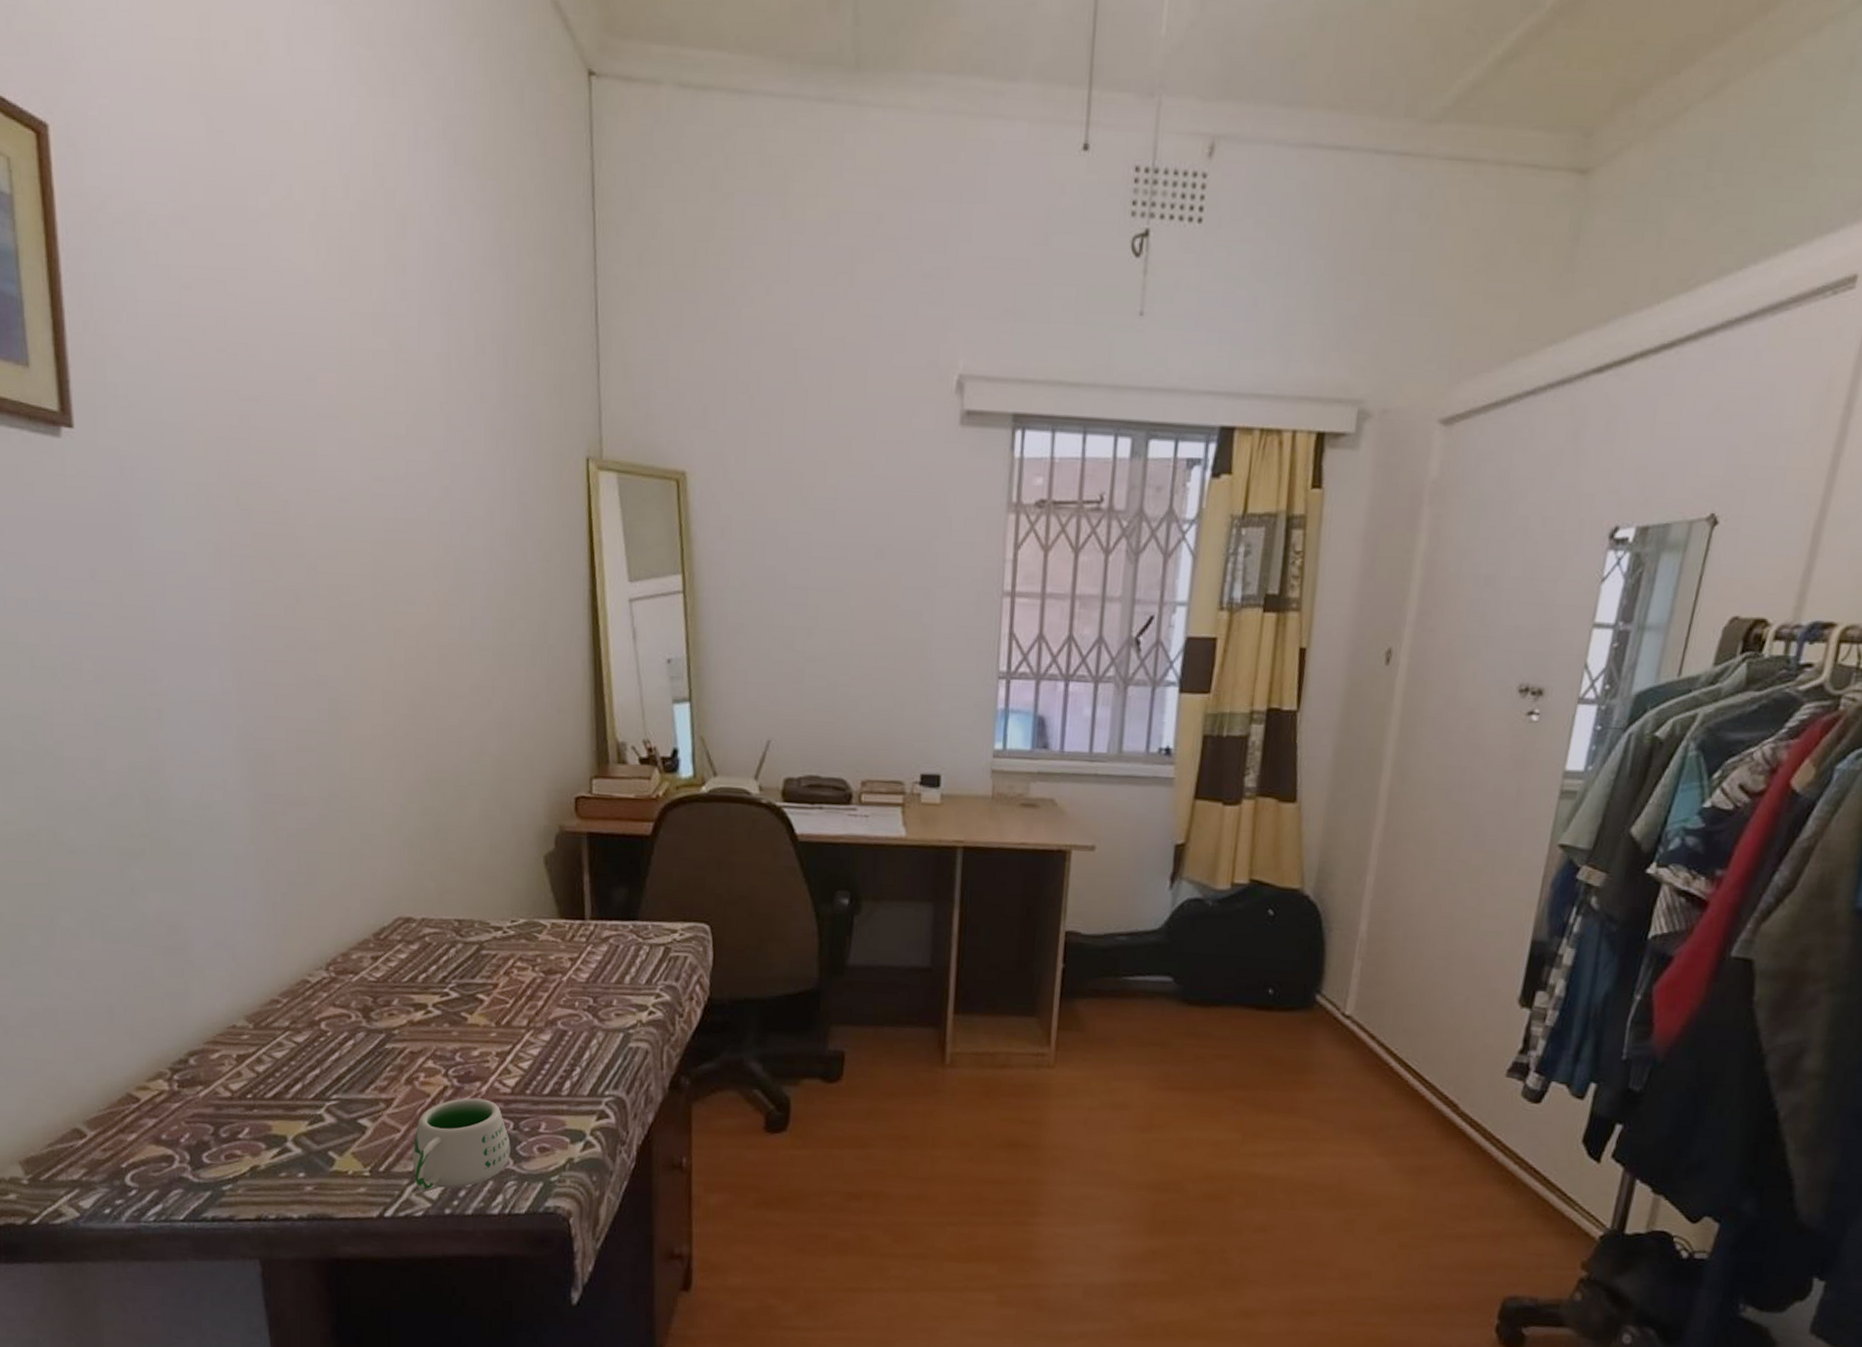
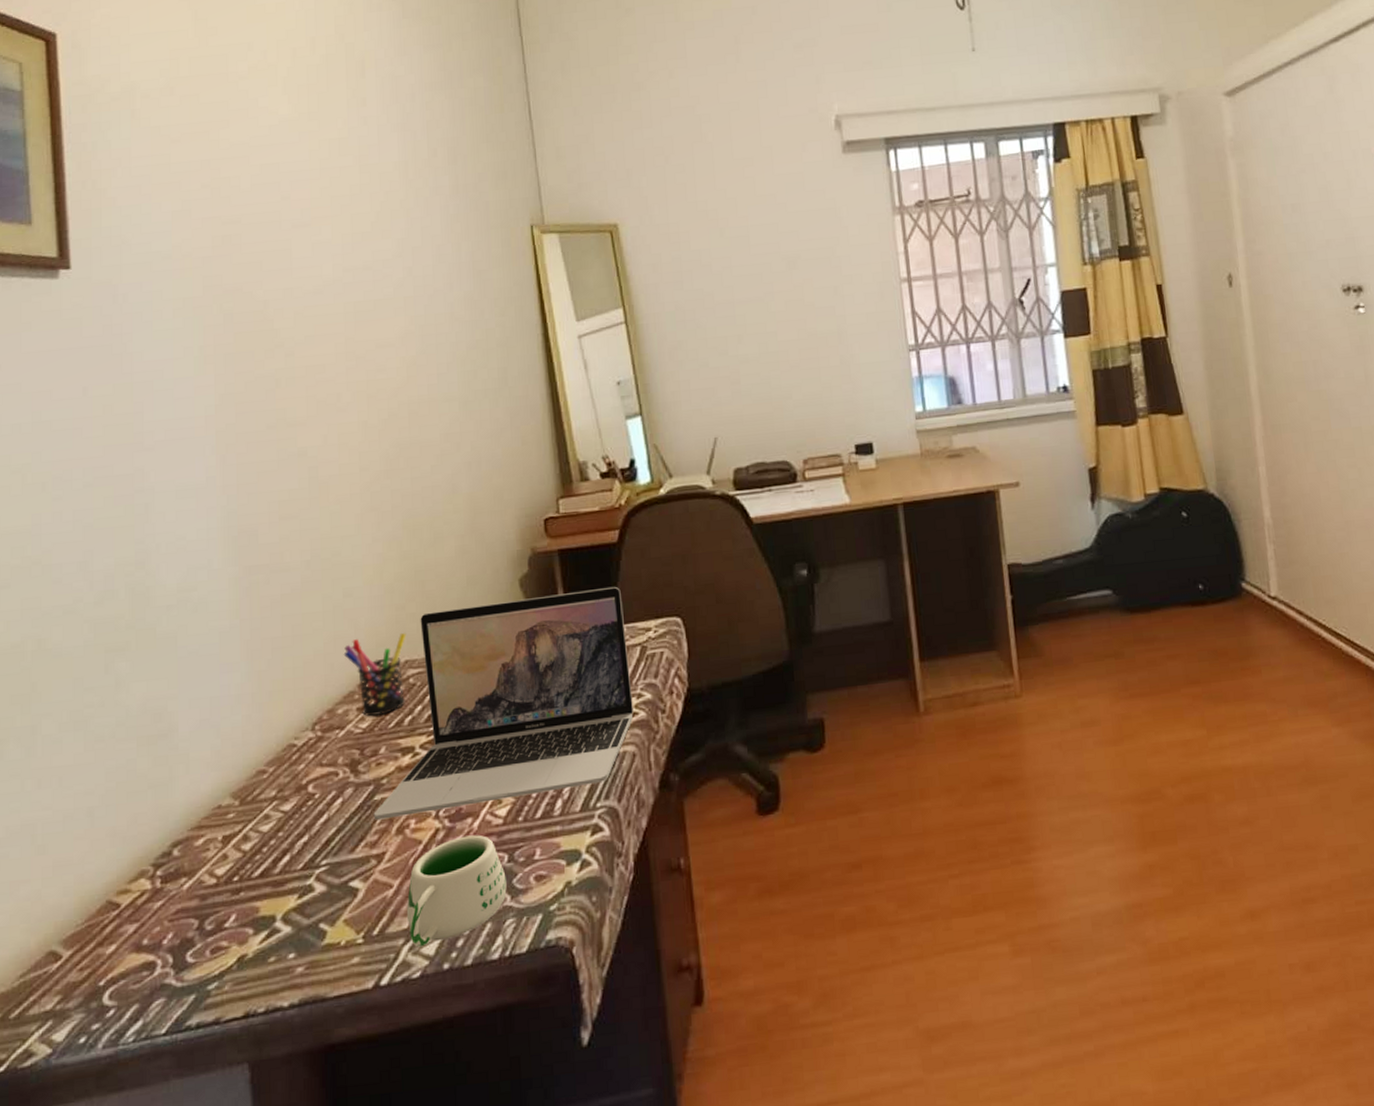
pen holder: none [359,888,424,968] -> present [343,633,406,716]
laptop: none [384,873,651,1073] -> present [373,586,633,820]

